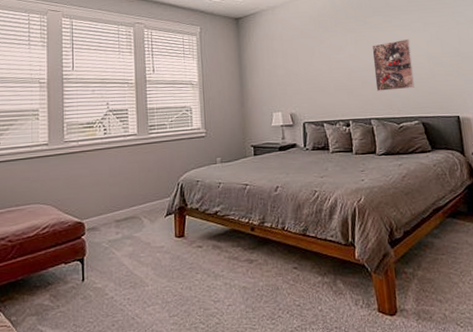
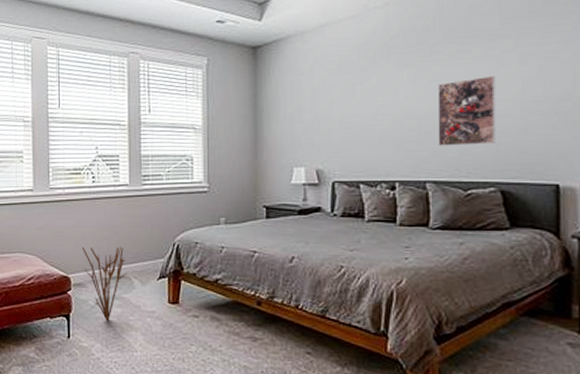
decorative plant: none [96,190,139,260] -> present [83,246,129,321]

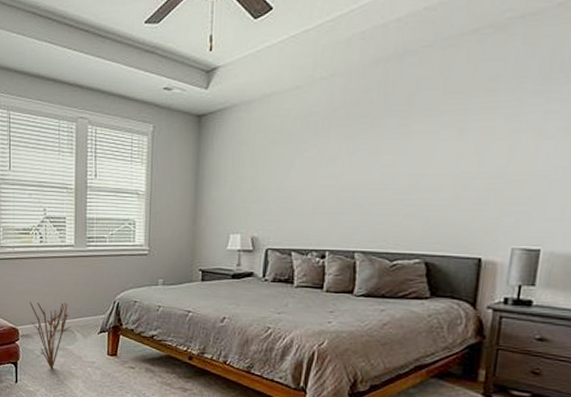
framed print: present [437,75,497,146] -> none [369,150,433,218]

